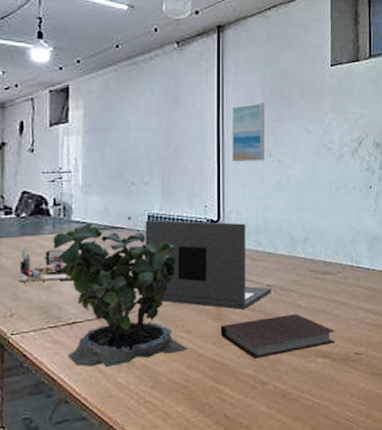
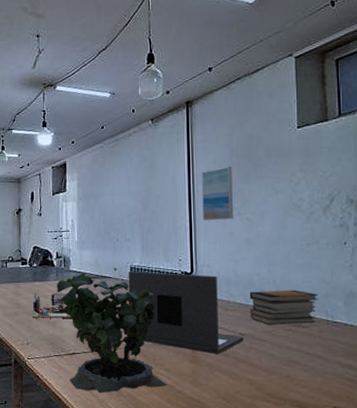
notebook: present [220,314,336,359] -> none [196,363,312,401]
book stack: none [278,235,344,274] -> present [249,289,318,325]

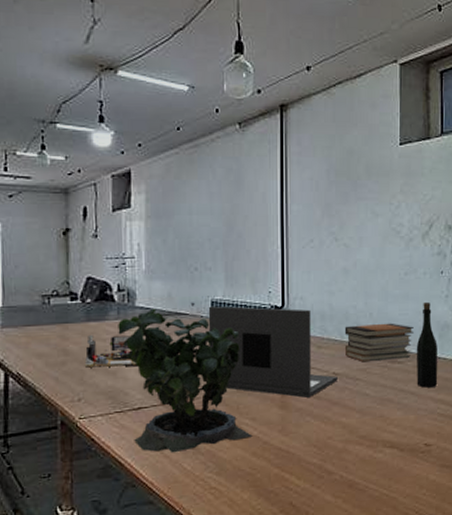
wall art: present [202,166,233,220] -> none [296,185,330,246]
bottle: none [321,270,345,352] -> present [416,301,438,388]

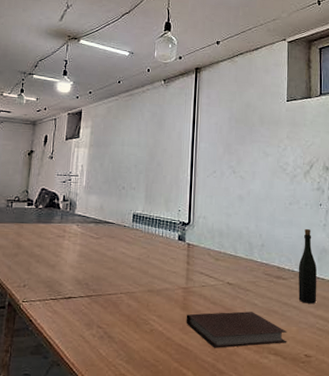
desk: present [85,334,137,368] -> none [32,233,72,263]
potted plant: present [118,302,253,452] -> none [60,214,158,338]
laptop: present [208,306,338,398] -> none [128,218,231,302]
notebook: none [285,403,405,448] -> present [186,311,287,348]
book stack: present [344,323,414,362] -> none [238,243,296,276]

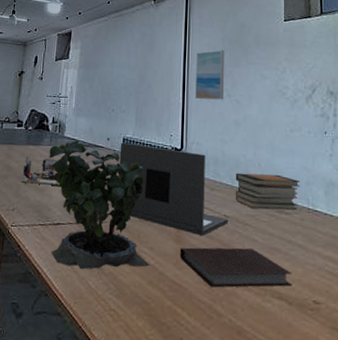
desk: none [32,233,72,263] -> present [22,155,61,187]
potted plant: none [60,214,158,338] -> present [49,137,150,269]
laptop: none [128,218,231,302] -> present [118,142,228,235]
wall art: none [203,129,231,176] -> present [195,50,224,100]
book stack: none [238,243,296,276] -> present [235,172,300,210]
bottle: present [298,228,317,304] -> none [302,158,325,243]

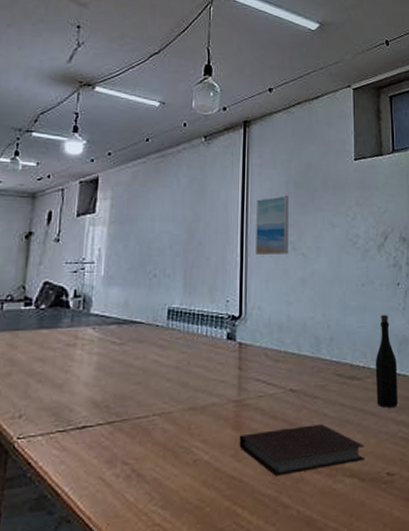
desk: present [22,155,61,187] -> none [32,343,86,380]
potted plant: present [49,137,150,269] -> none [69,310,203,480]
laptop: present [118,142,228,235] -> none [162,314,295,417]
book stack: present [235,172,300,210] -> none [302,336,372,378]
bottle: none [302,158,325,243] -> present [375,314,399,408]

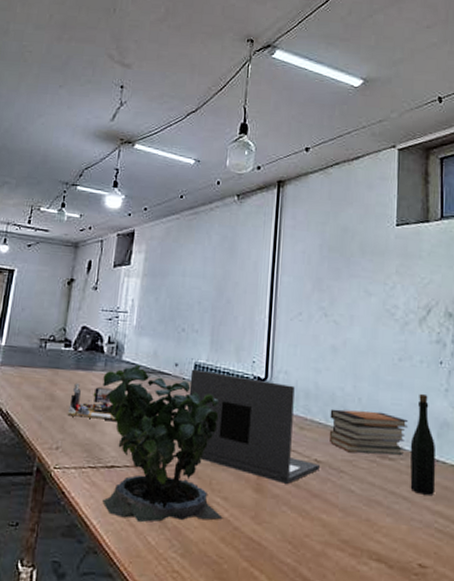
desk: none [32,343,86,380] -> present [68,382,116,422]
potted plant: none [69,310,203,480] -> present [102,362,223,522]
laptop: none [162,314,295,417] -> present [187,369,320,484]
notebook: present [239,424,365,476] -> none [259,498,395,547]
wall art: present [256,195,289,255] -> none [285,258,322,320]
book stack: none [302,336,372,378] -> present [329,408,408,455]

